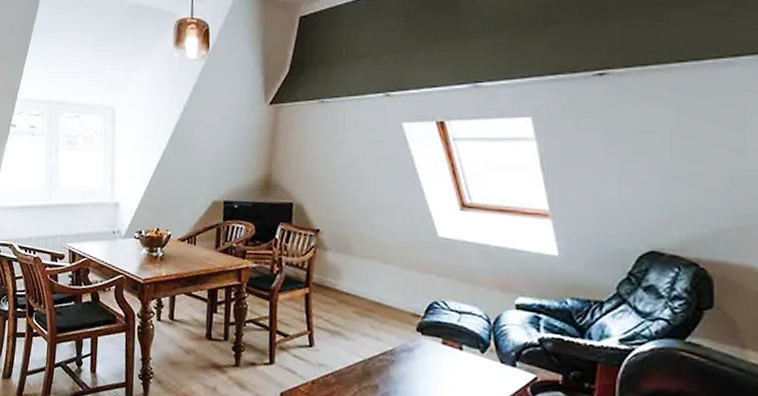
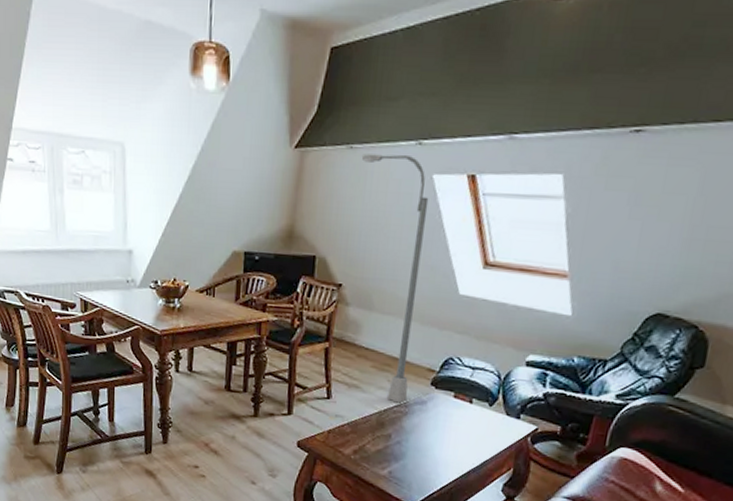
floor lamp: none [332,105,400,351] -> present [361,154,429,403]

